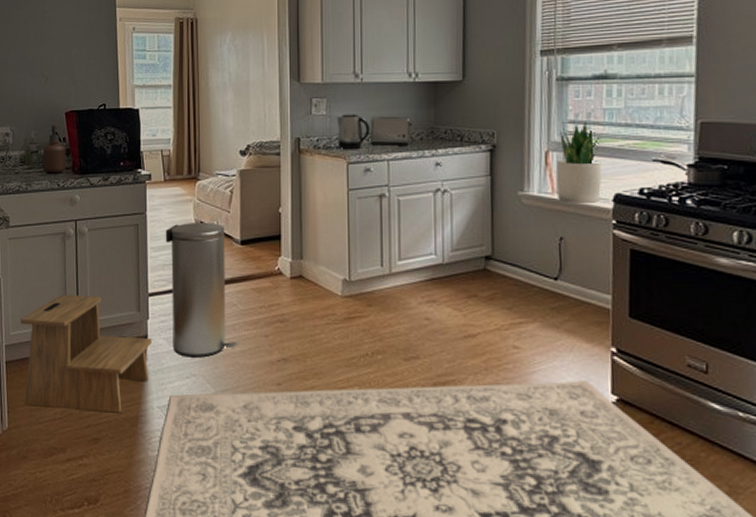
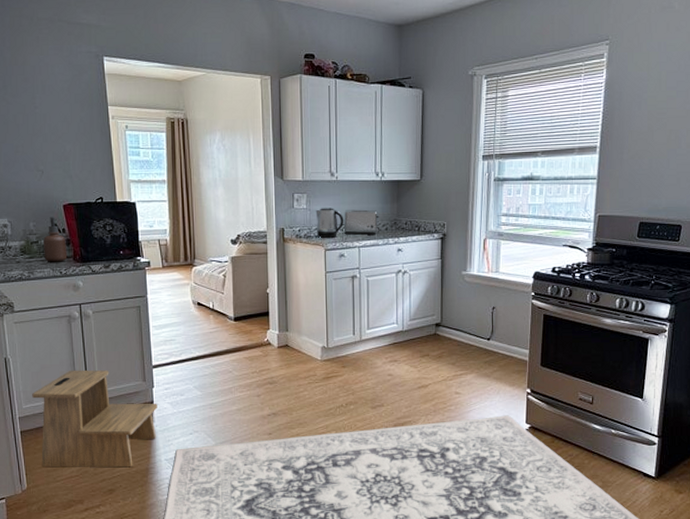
pedal bin: present [165,222,238,358] -> none [165,302,234,417]
planter: present [556,122,602,204] -> none [491,215,527,281]

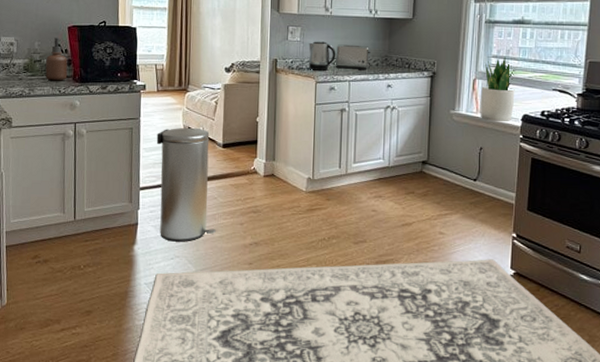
step stool: present [32,370,158,468] -> none [21,187,142,289]
pedal bin: none [165,302,234,417] -> present [156,127,217,242]
planter: none [491,215,527,281] -> present [480,57,516,122]

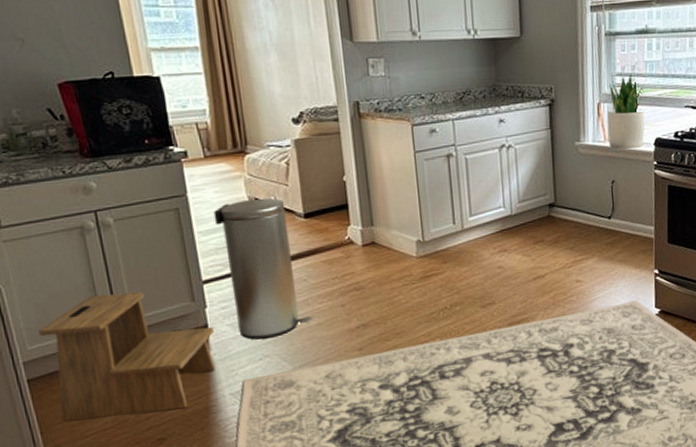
step stool: none [21,187,142,289] -> present [39,292,215,421]
soap dispenser: present [45,37,68,81] -> none [33,100,70,160]
kettle: present [308,40,336,71] -> none [396,73,433,111]
toaster: present [335,44,370,69] -> none [432,74,474,106]

